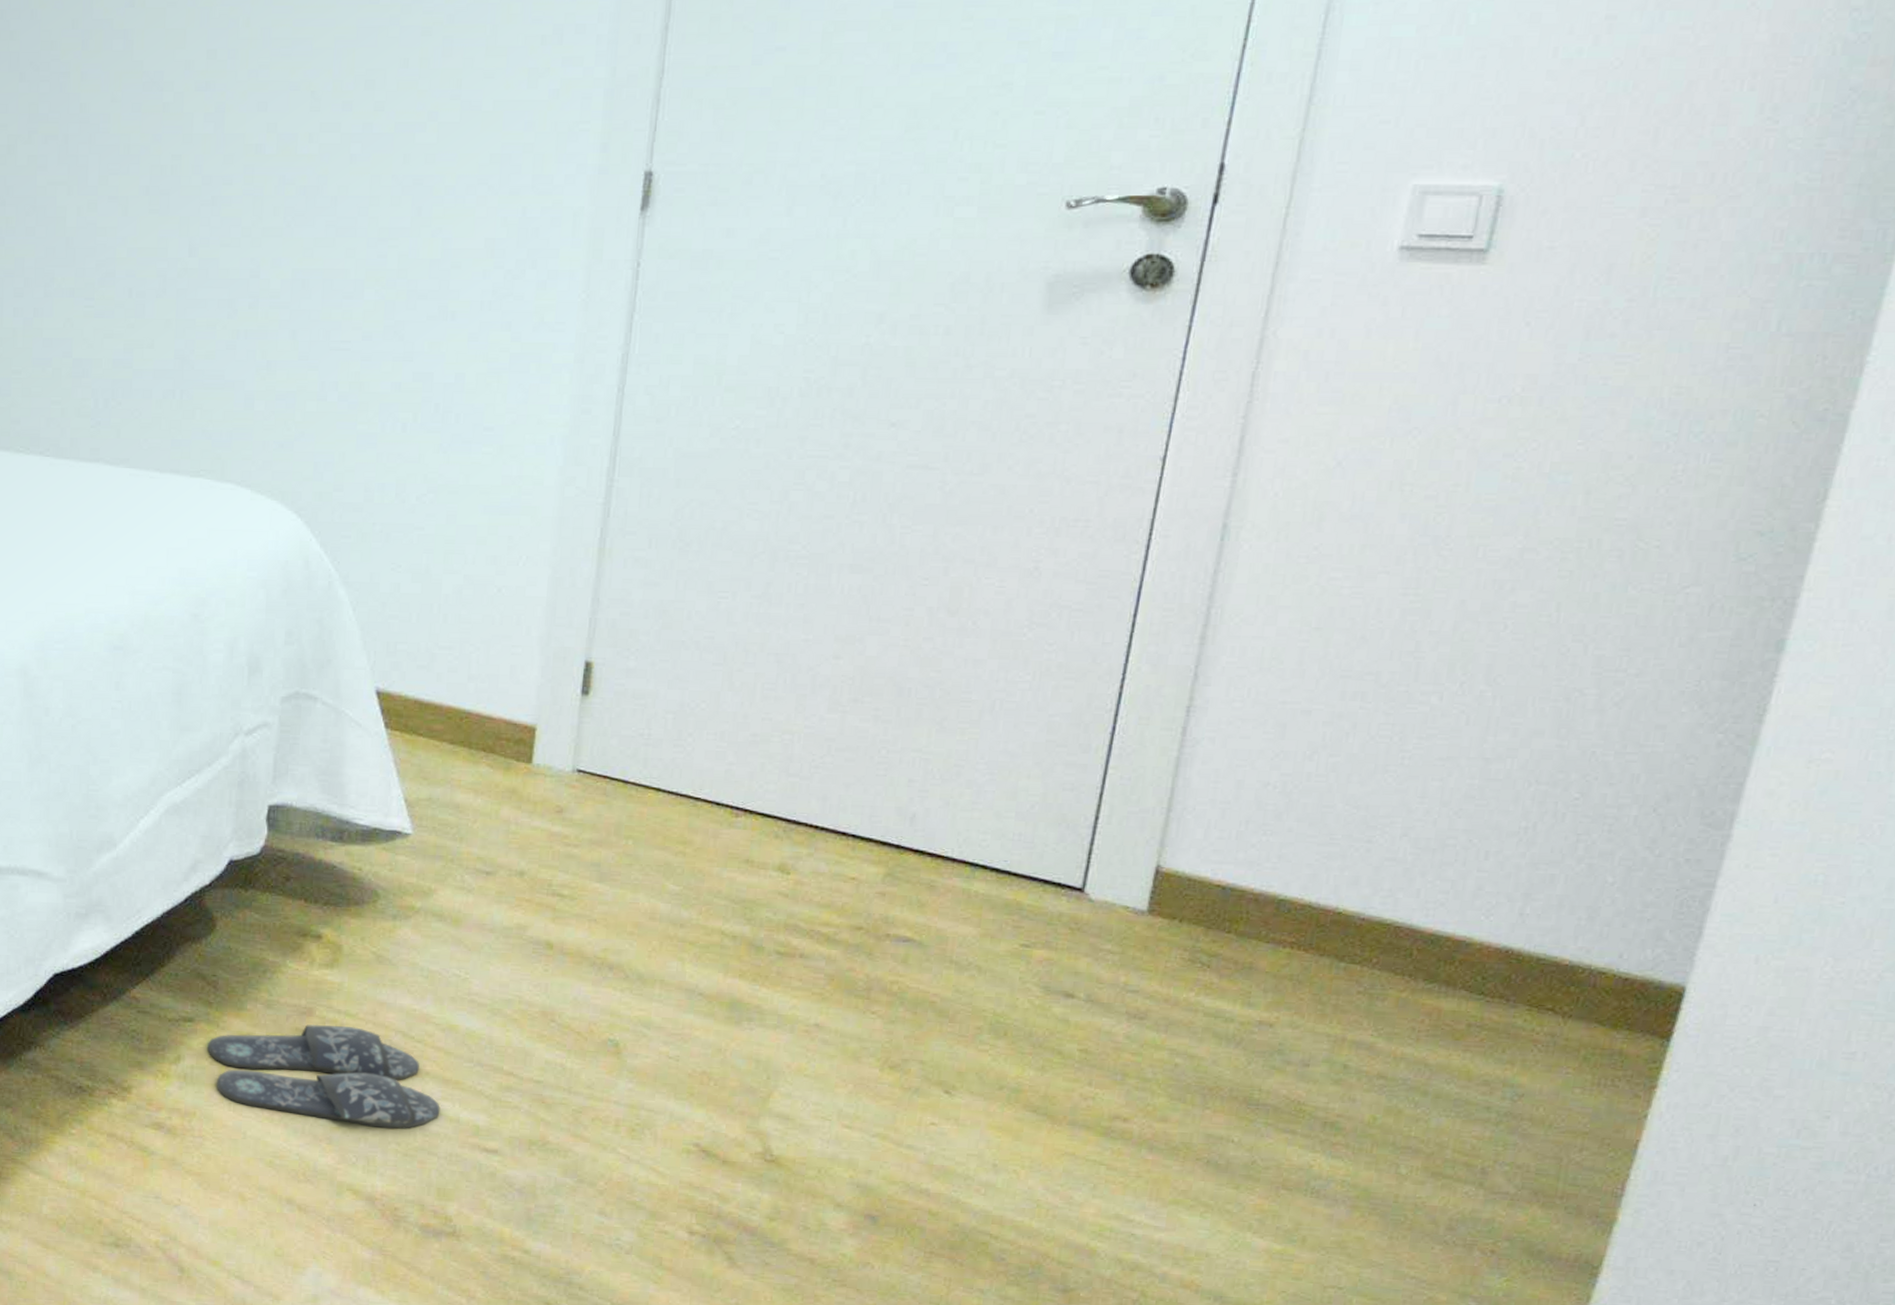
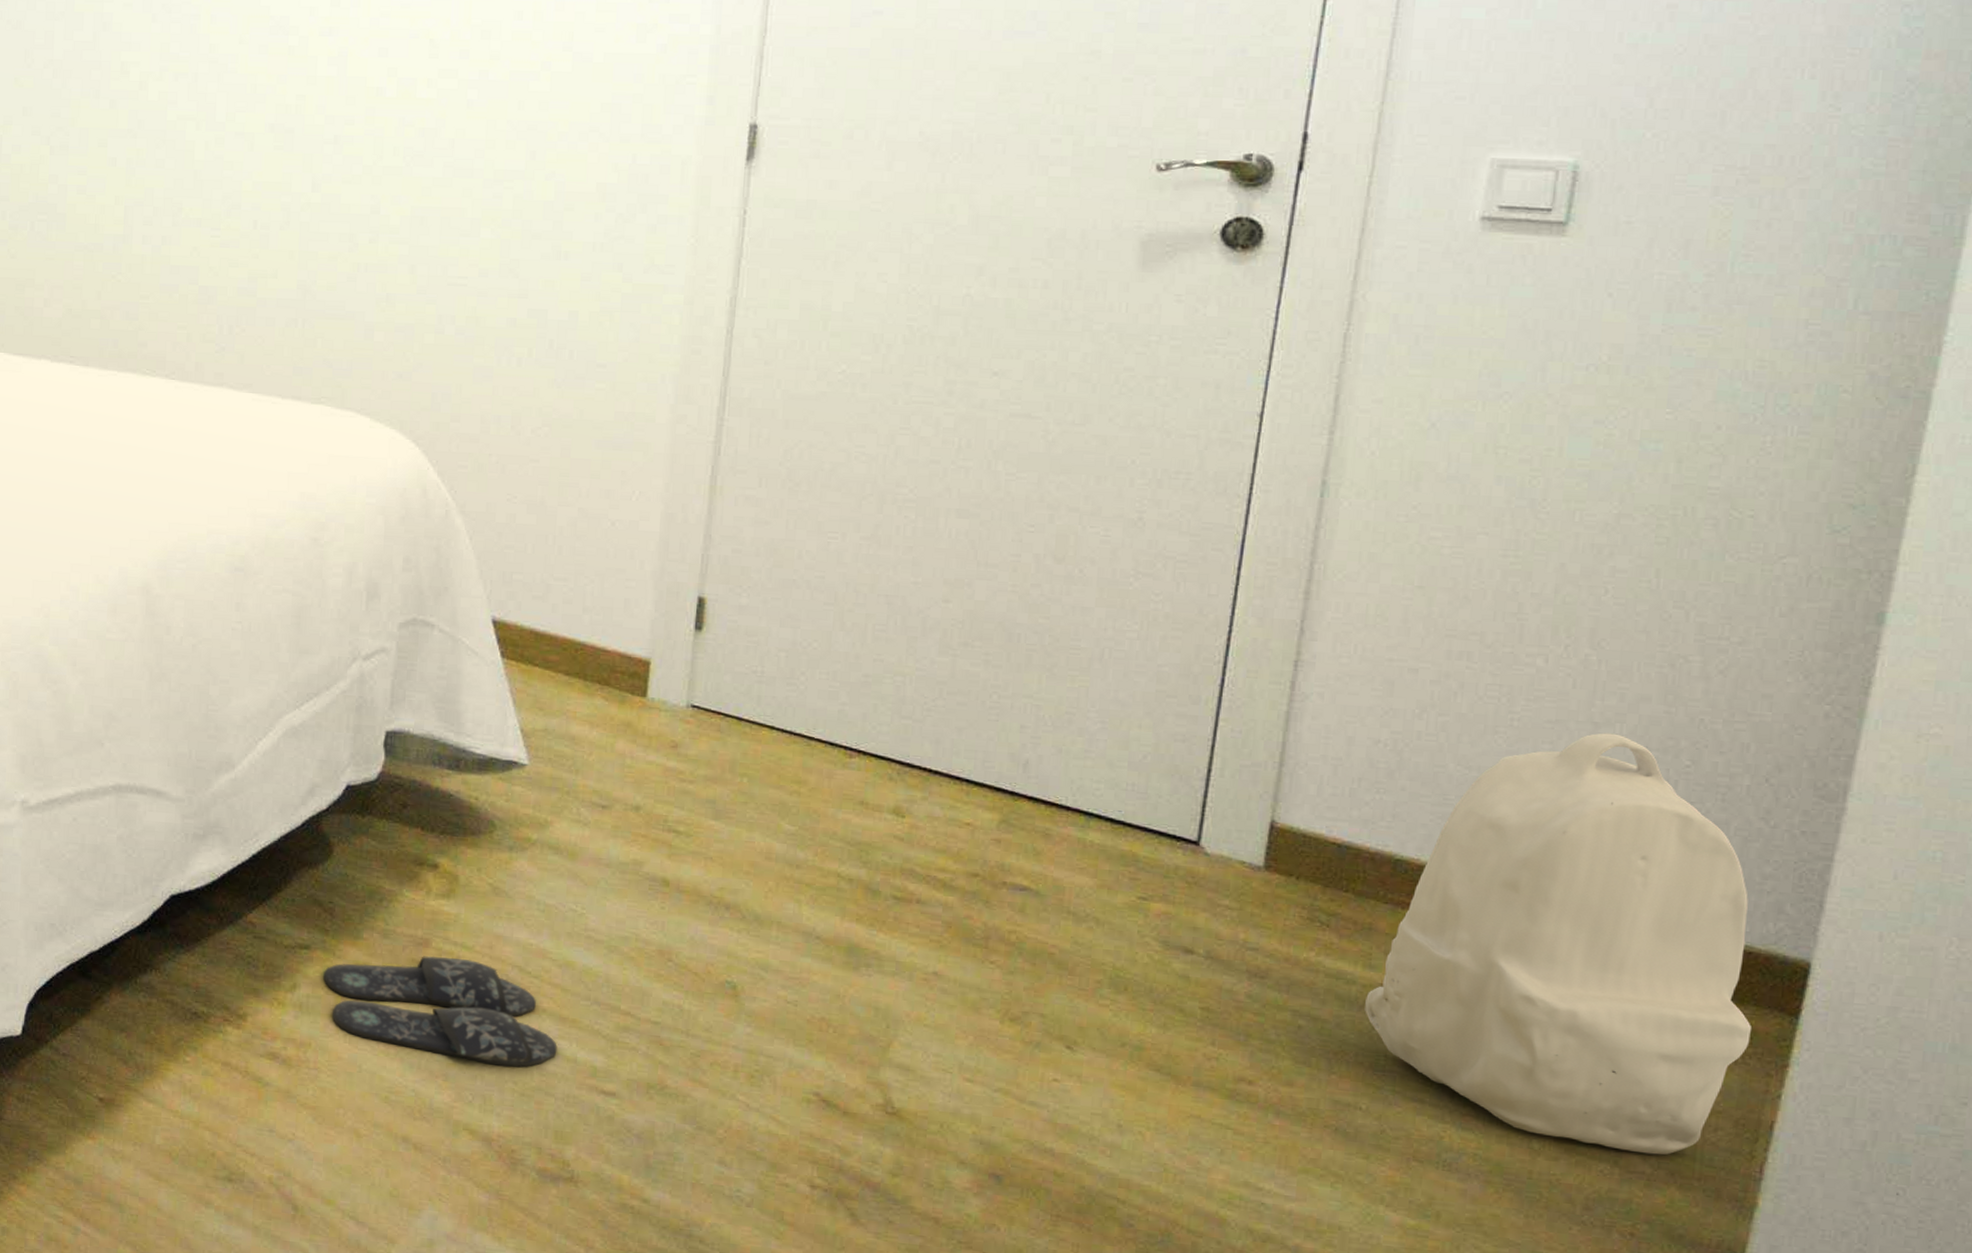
backpack: none [1241,768,1629,1176] -> present [1365,732,1753,1155]

